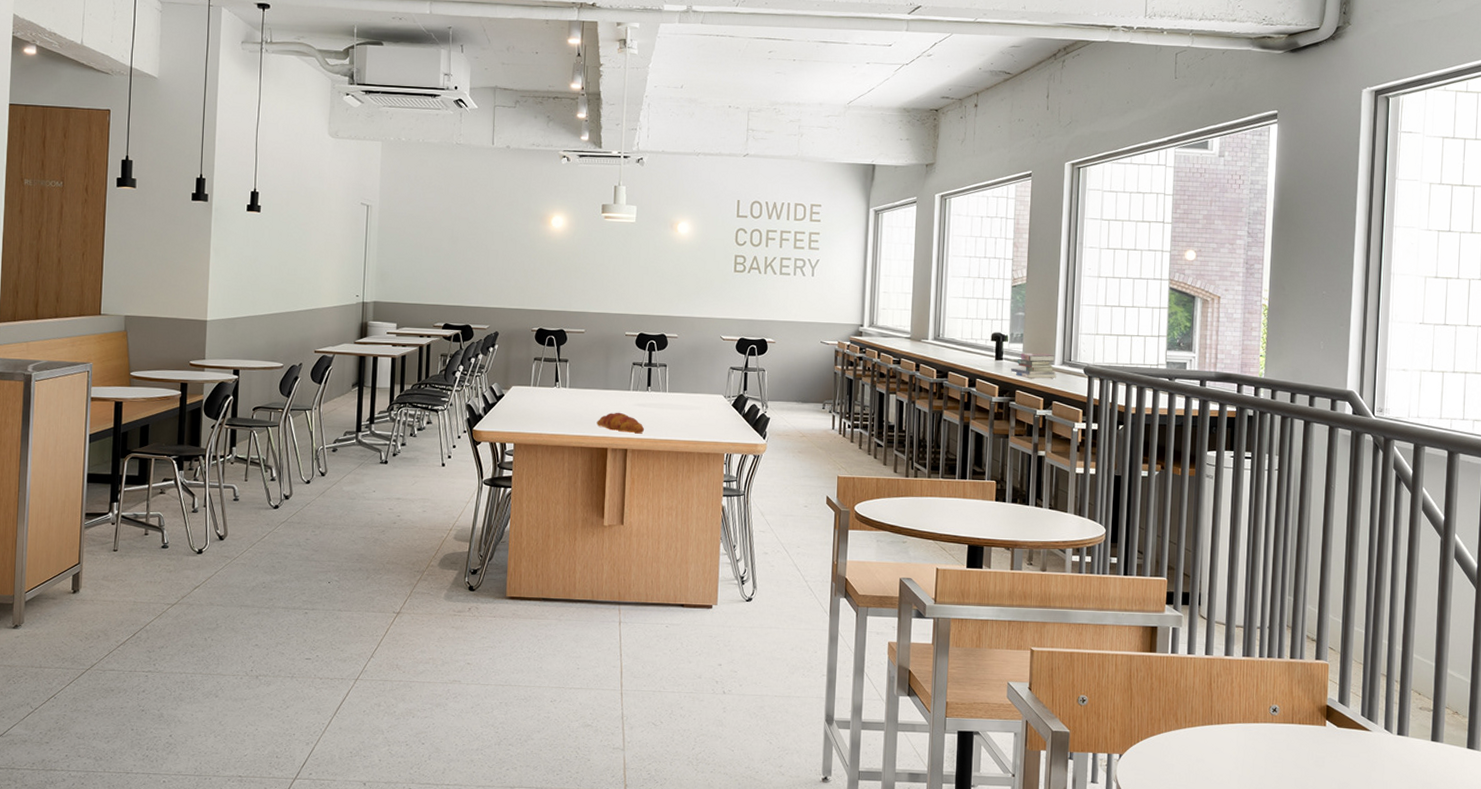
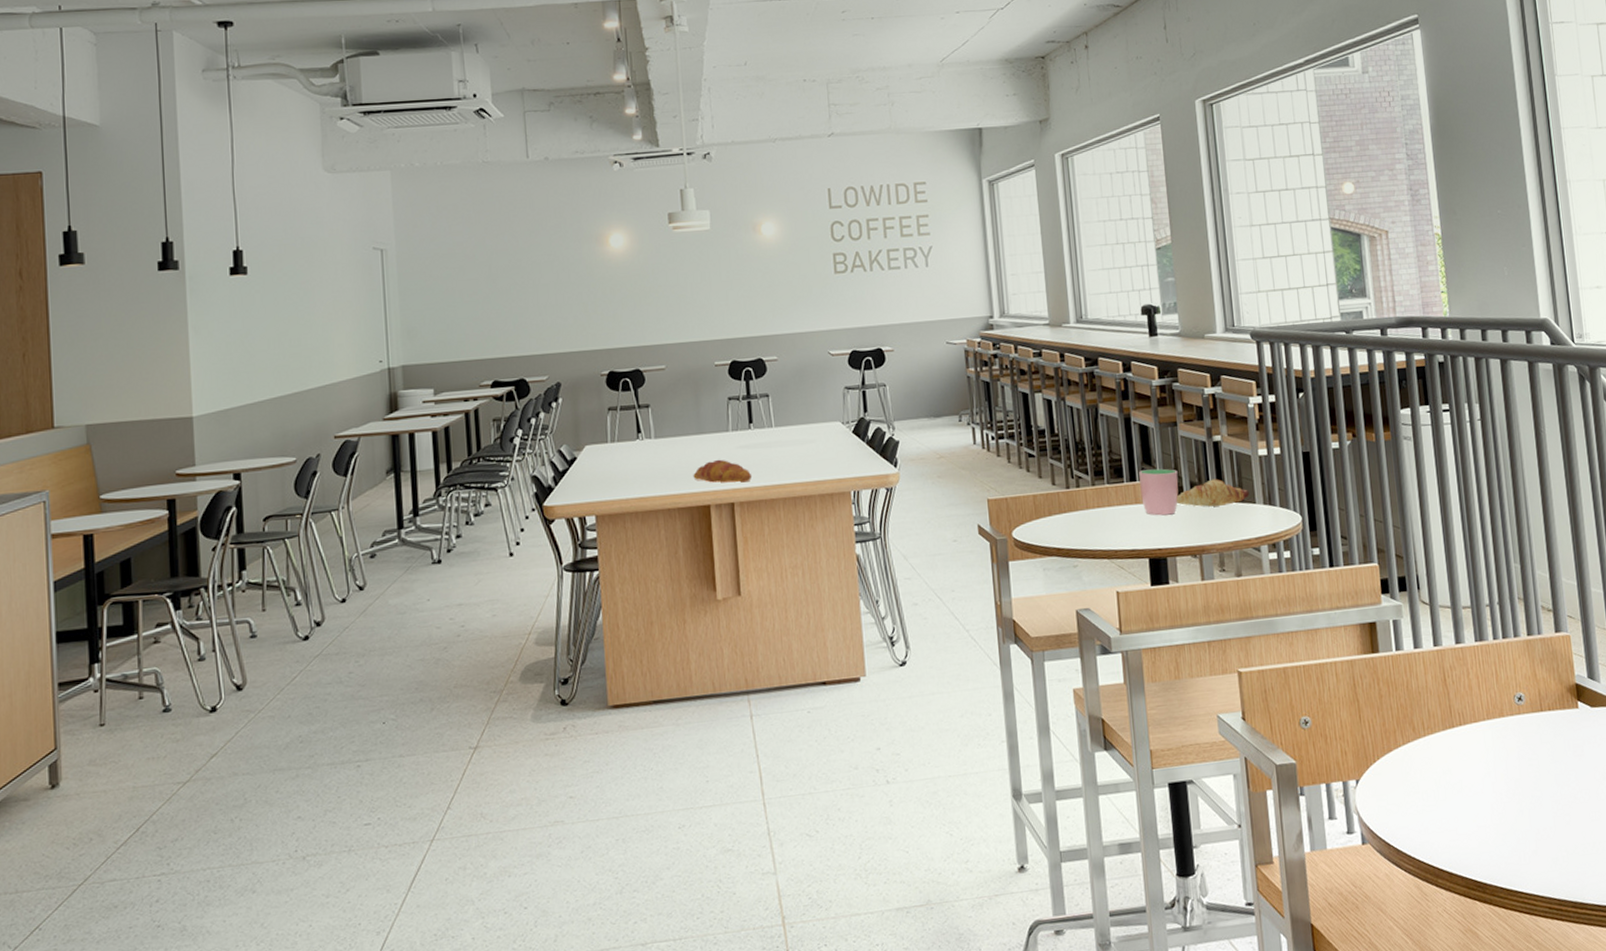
cup: none [969,471,1003,512] -> present [1139,468,1179,516]
croissant: none [999,487,1063,511] -> present [1176,479,1249,507]
books: present [1011,352,1056,379] -> none [1168,320,1221,353]

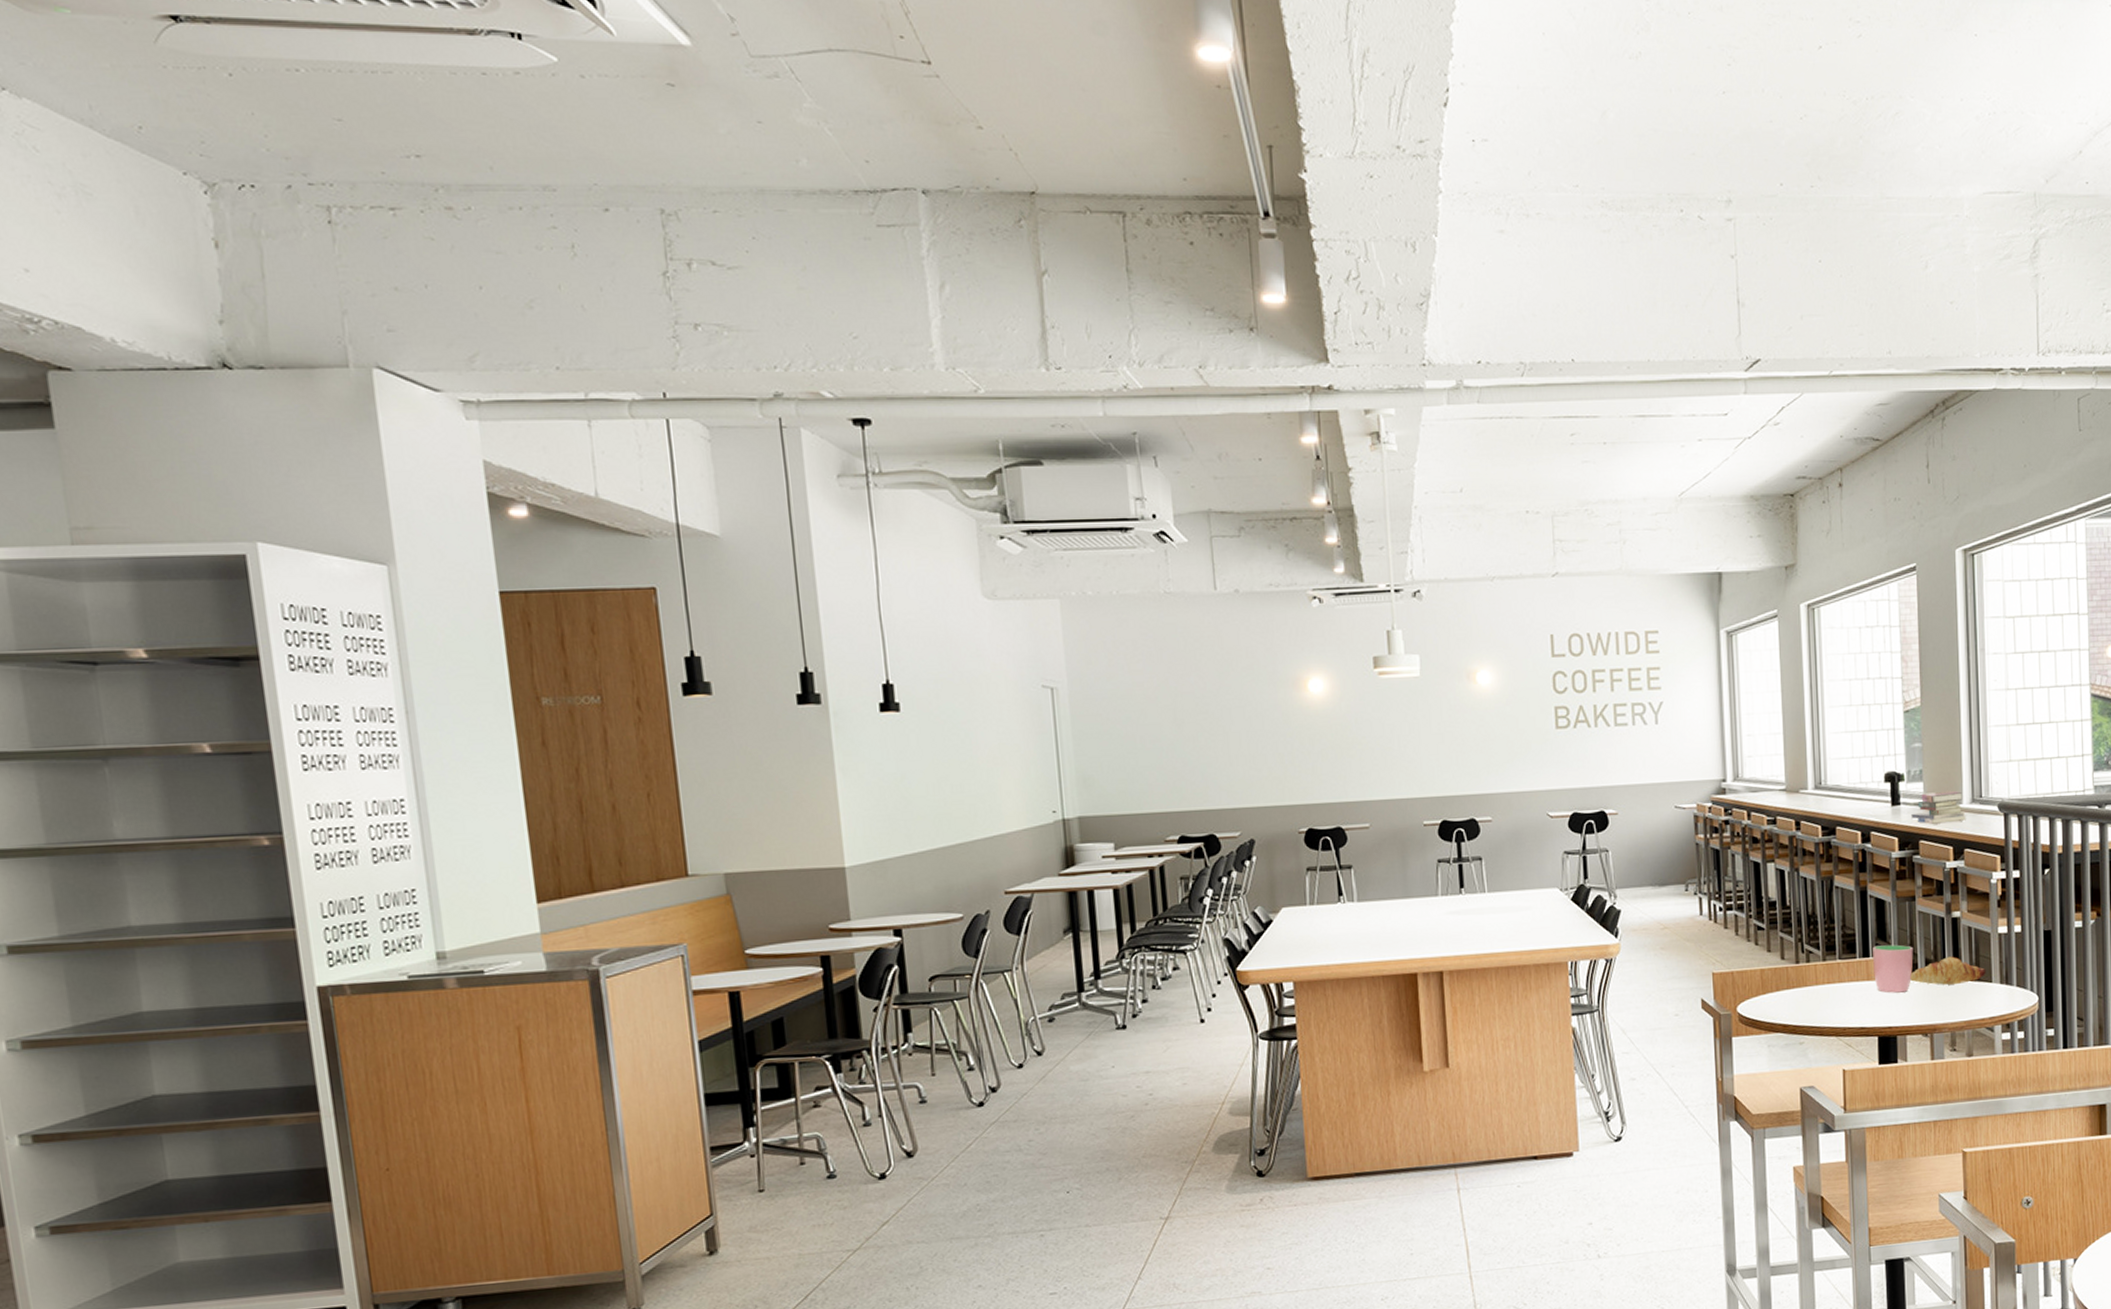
croissant: present [693,459,752,483] -> none [1399,925,1463,950]
books: none [1168,320,1221,353] -> present [1911,790,1966,824]

